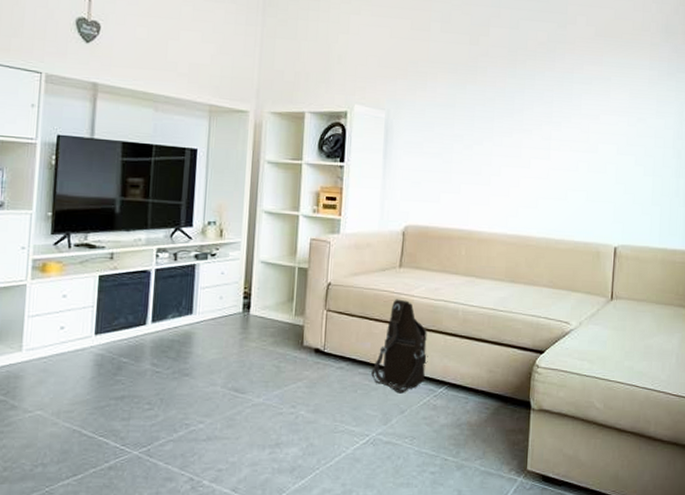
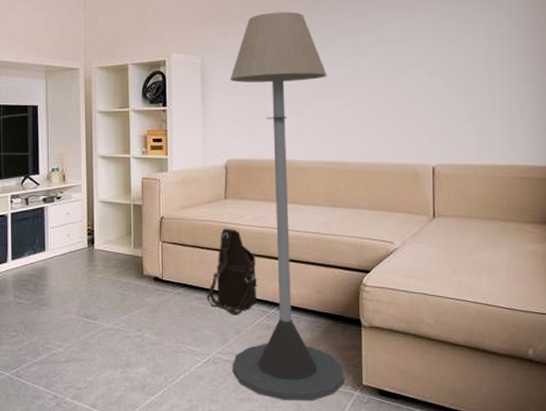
floor lamp: none [392,71,517,486] -> present [229,11,344,400]

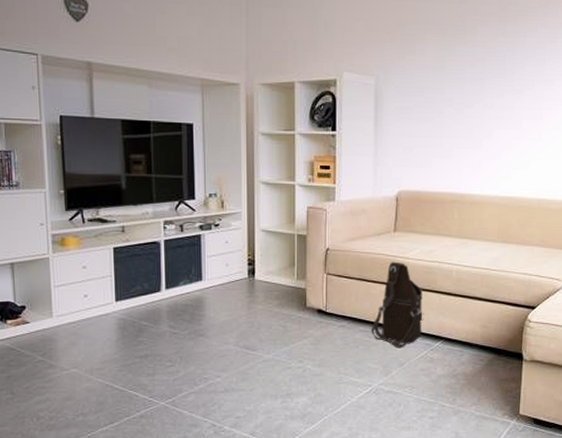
floor lamp: present [229,11,344,400] -> none [393,31,509,428]

